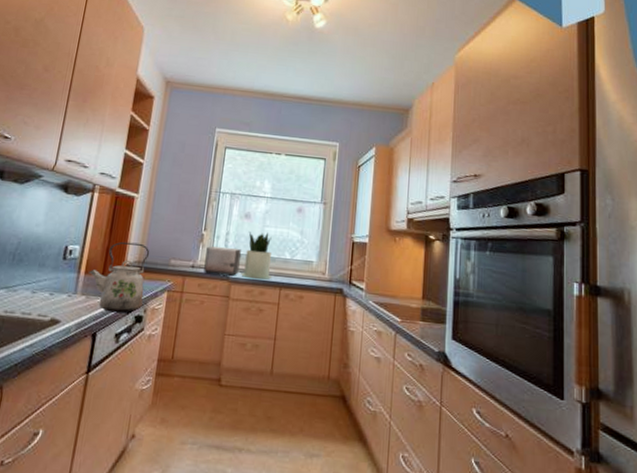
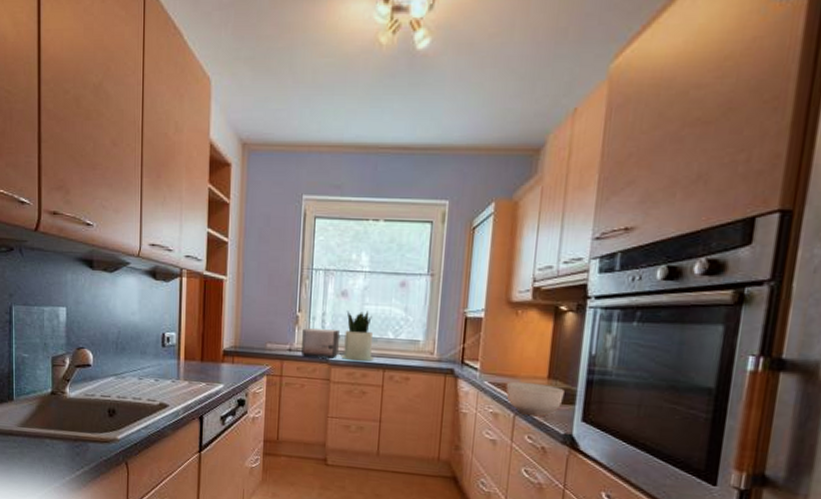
kettle: present [89,241,150,314] -> none [188,326,245,398]
bowl: none [387,301,436,336] -> present [506,381,565,417]

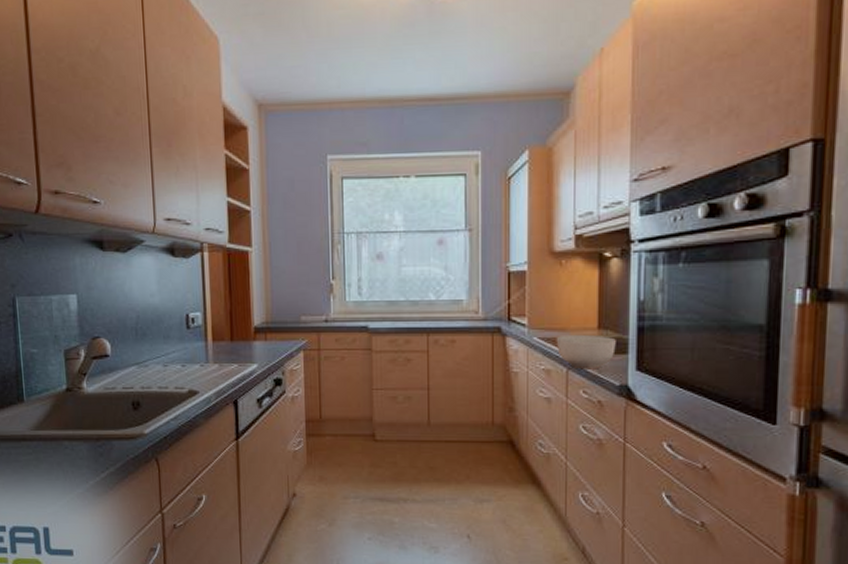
toaster: present [302,328,341,359] -> none [338,294,379,326]
planter: present [341,311,374,362] -> none [381,273,416,328]

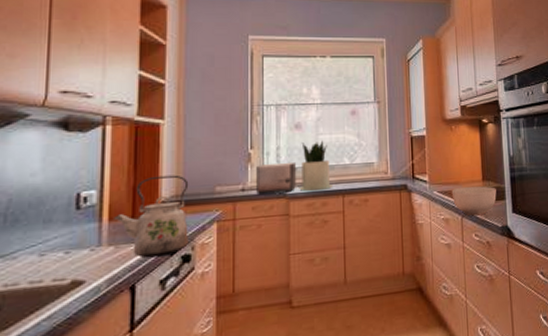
kettle: none [216,302,279,378] -> present [114,174,189,259]
toaster: none [338,294,379,326] -> present [256,161,297,194]
planter: none [381,273,416,328] -> present [299,140,332,192]

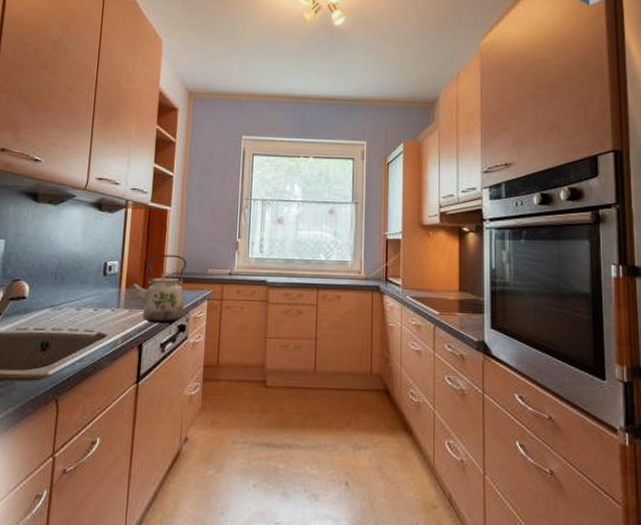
toaster: present [256,161,297,194] -> none [241,253,278,281]
planter: present [299,140,332,192] -> none [278,235,308,283]
bowl: present [451,186,497,216] -> none [425,295,474,327]

